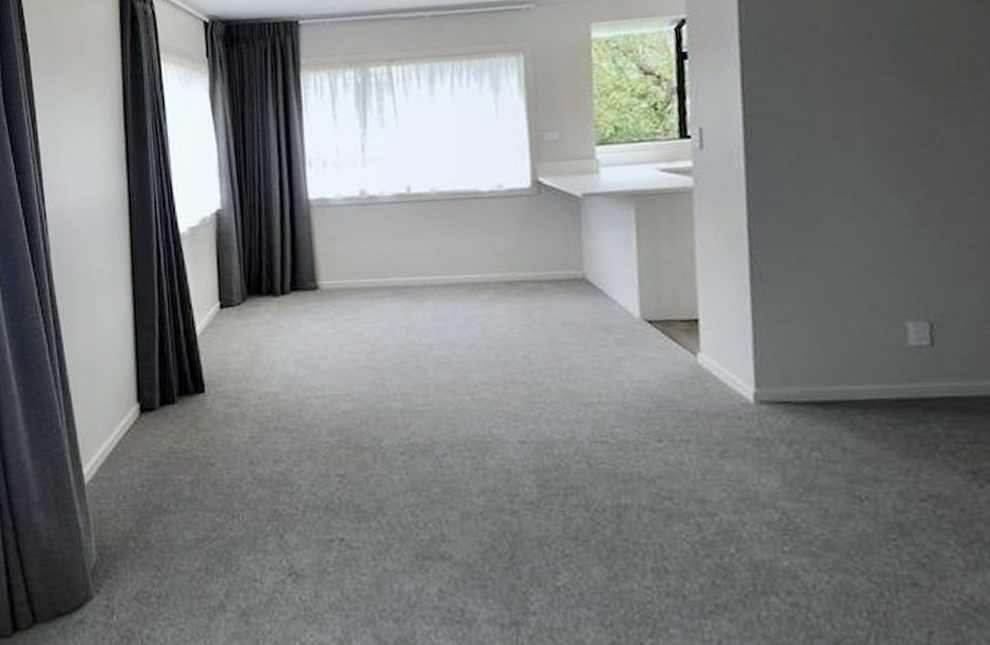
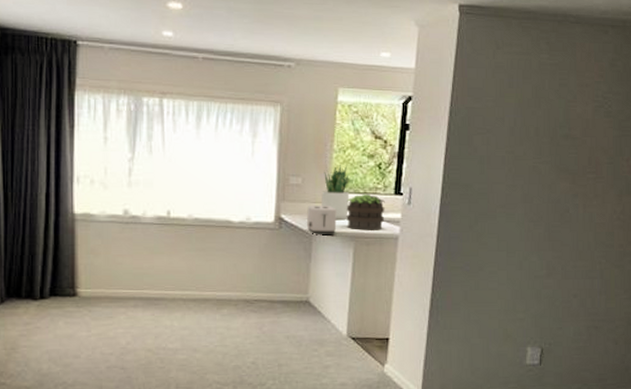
toaster: none [569,161,610,196] -> present [307,206,337,234]
planter: none [585,110,623,178] -> present [322,165,351,221]
potted plant: none [617,141,670,187] -> present [346,193,385,230]

